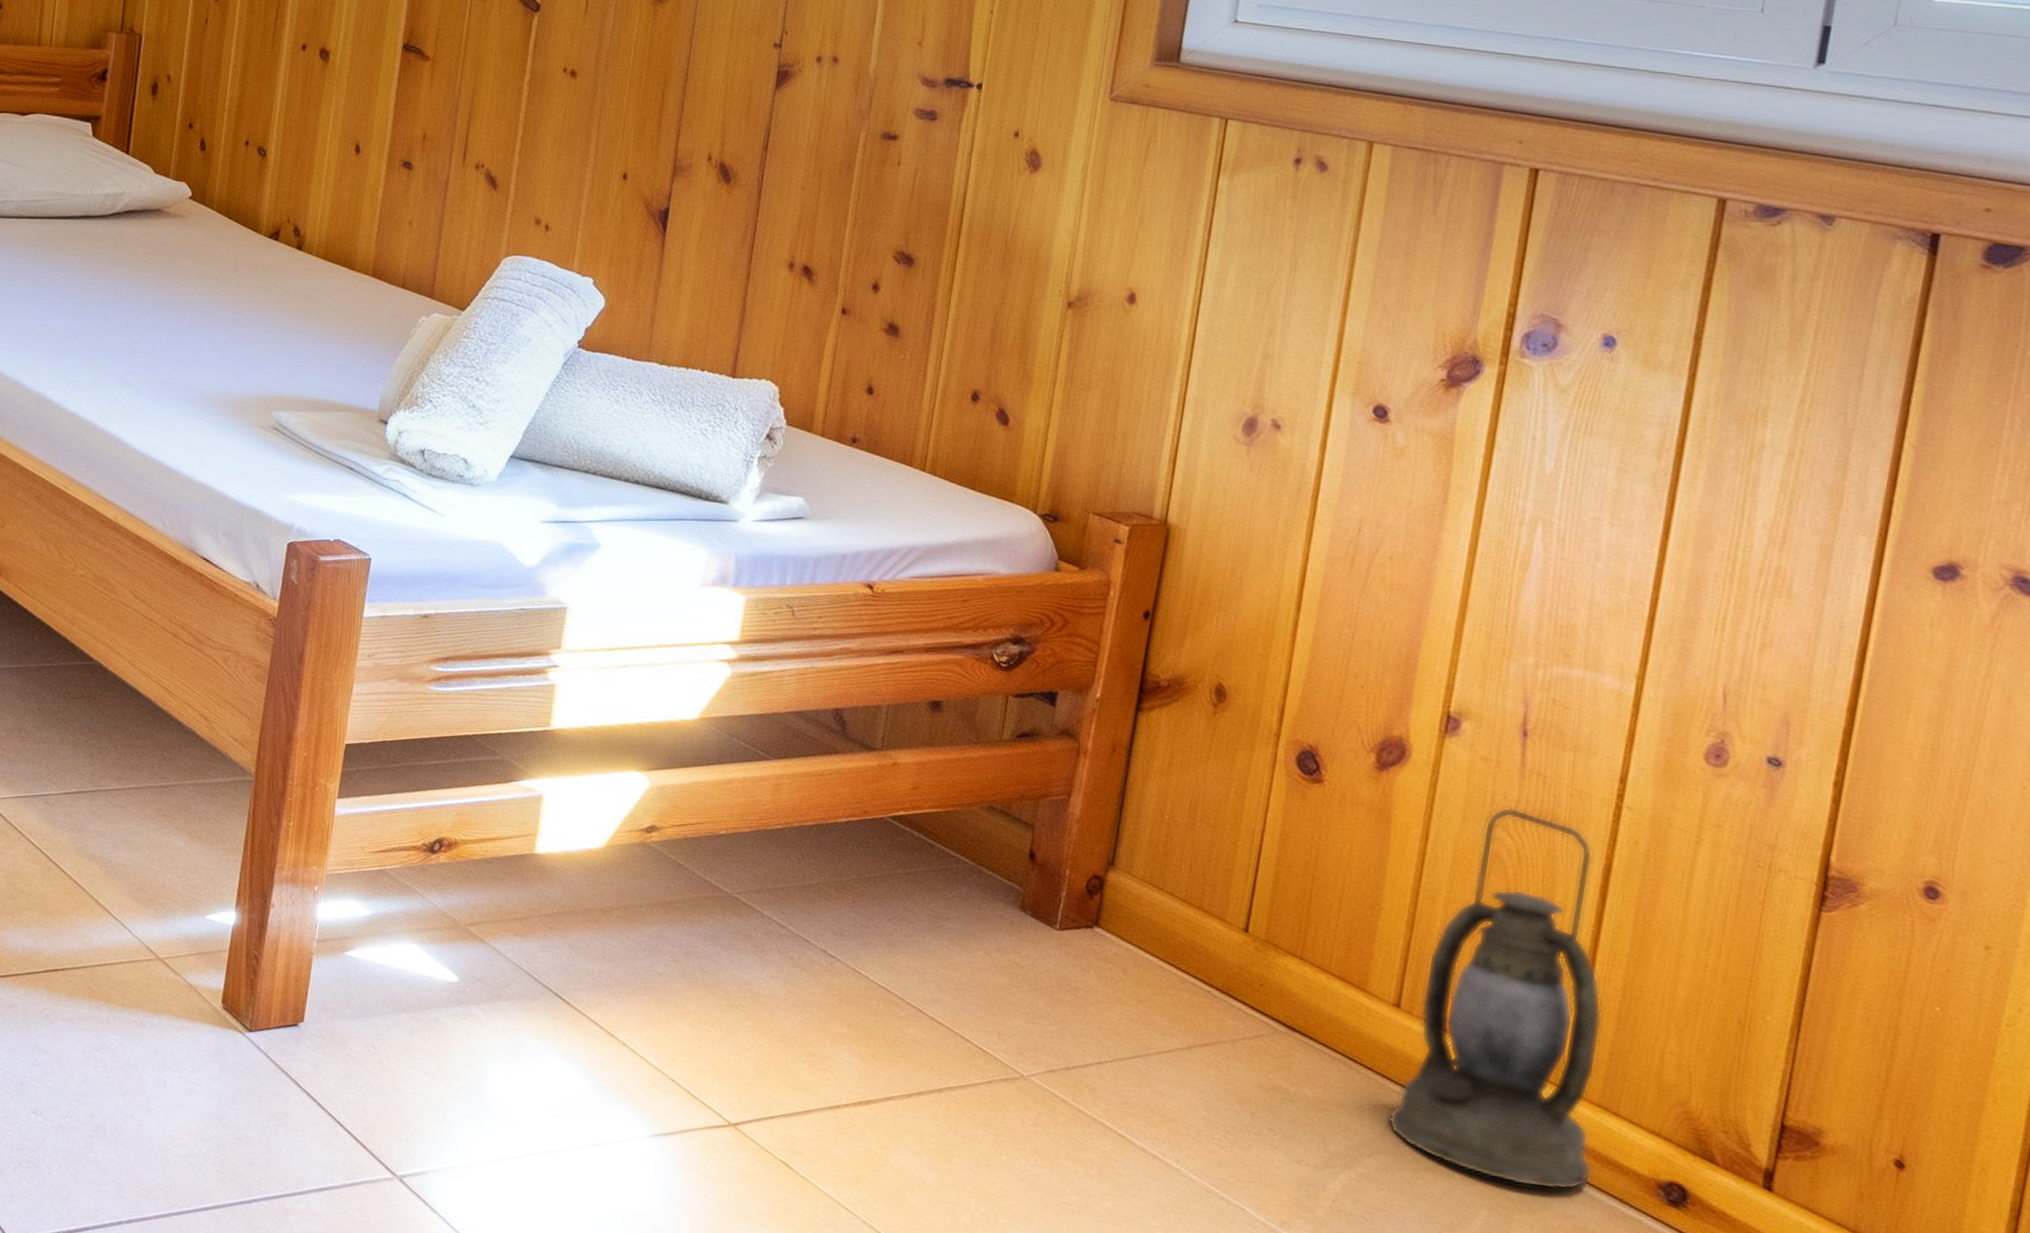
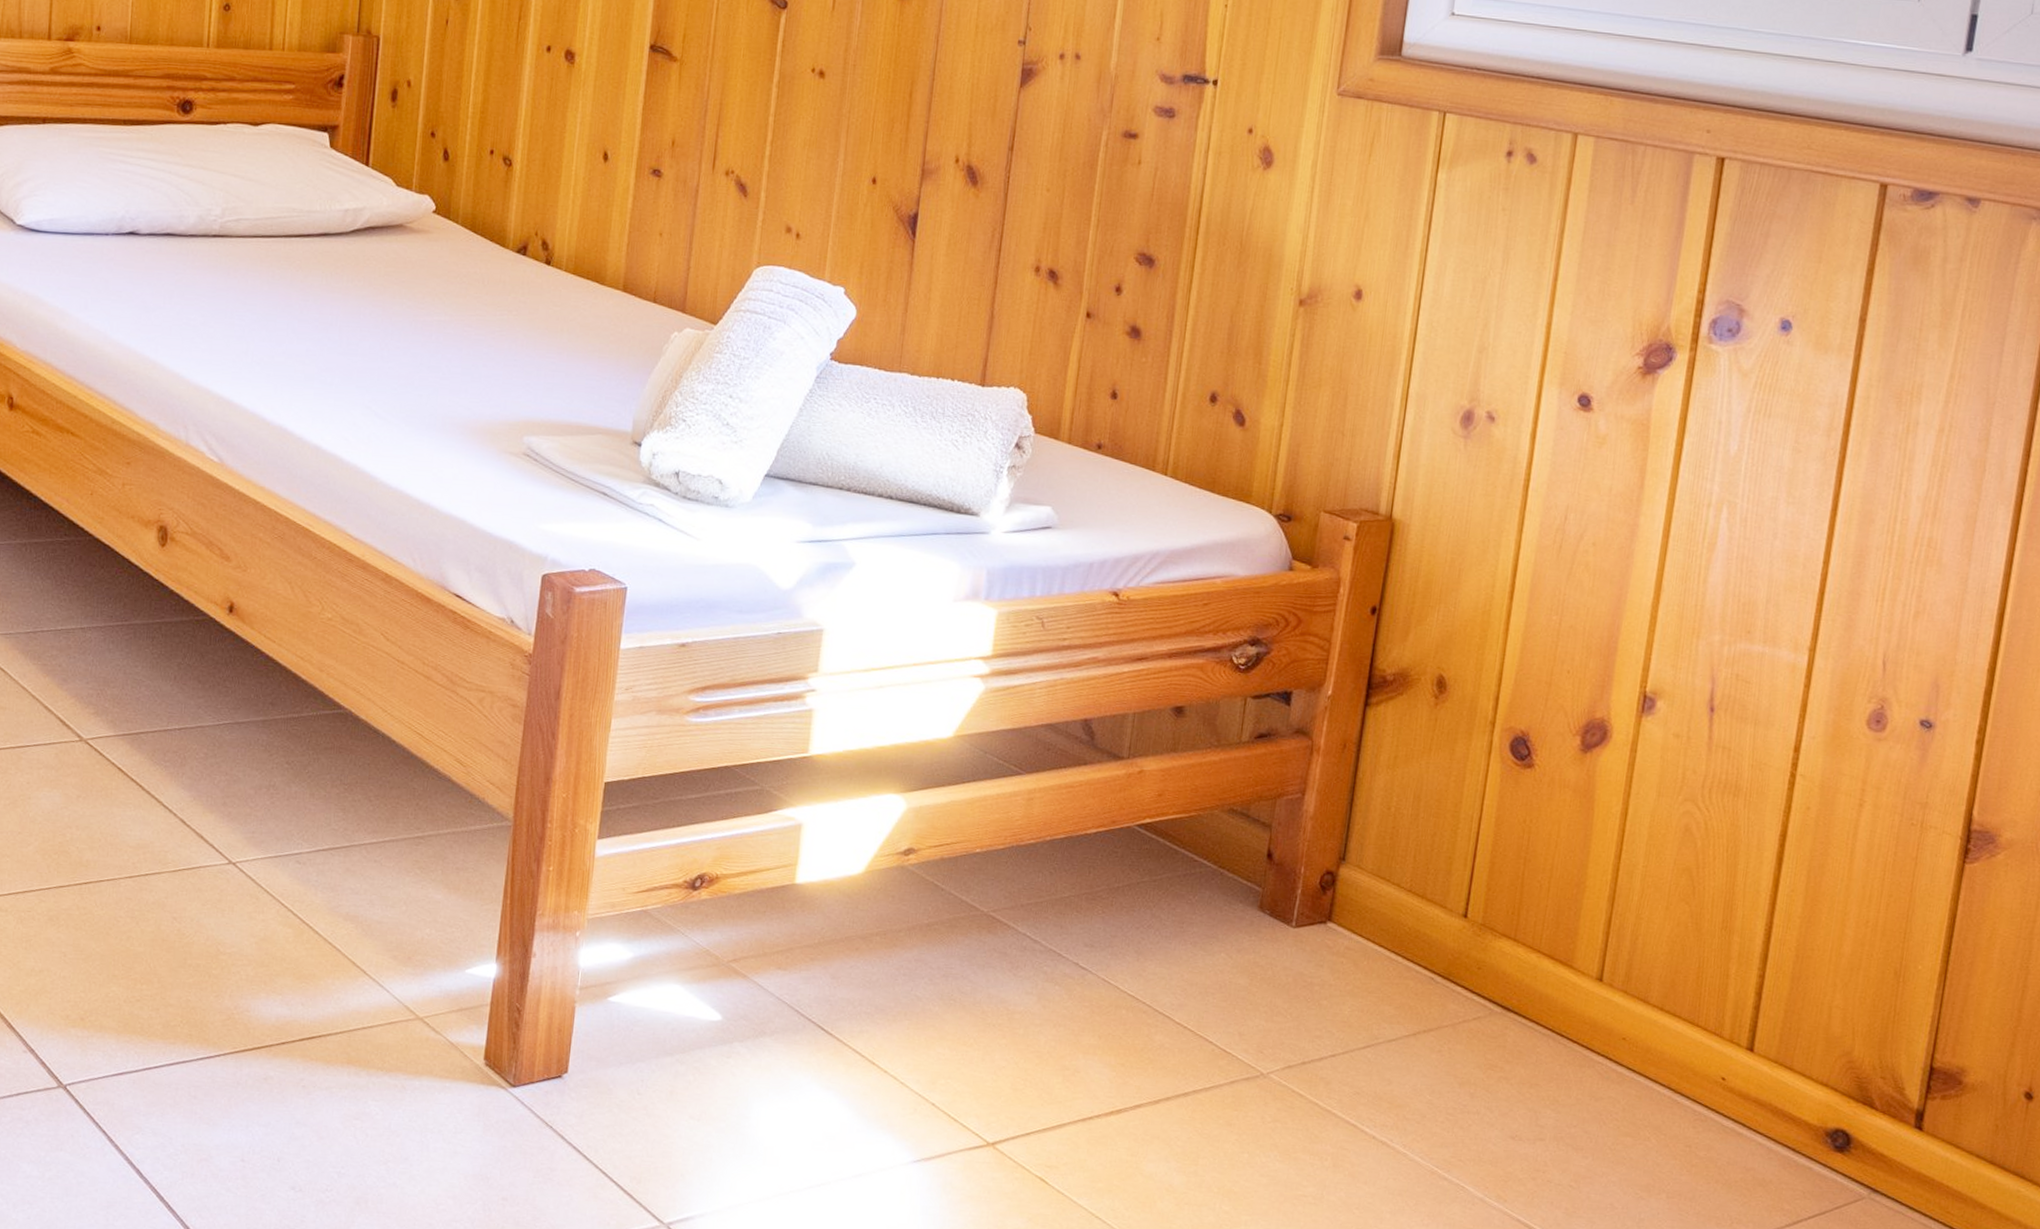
lantern: present [1387,807,1603,1190] -> none [1591,781,1779,1145]

